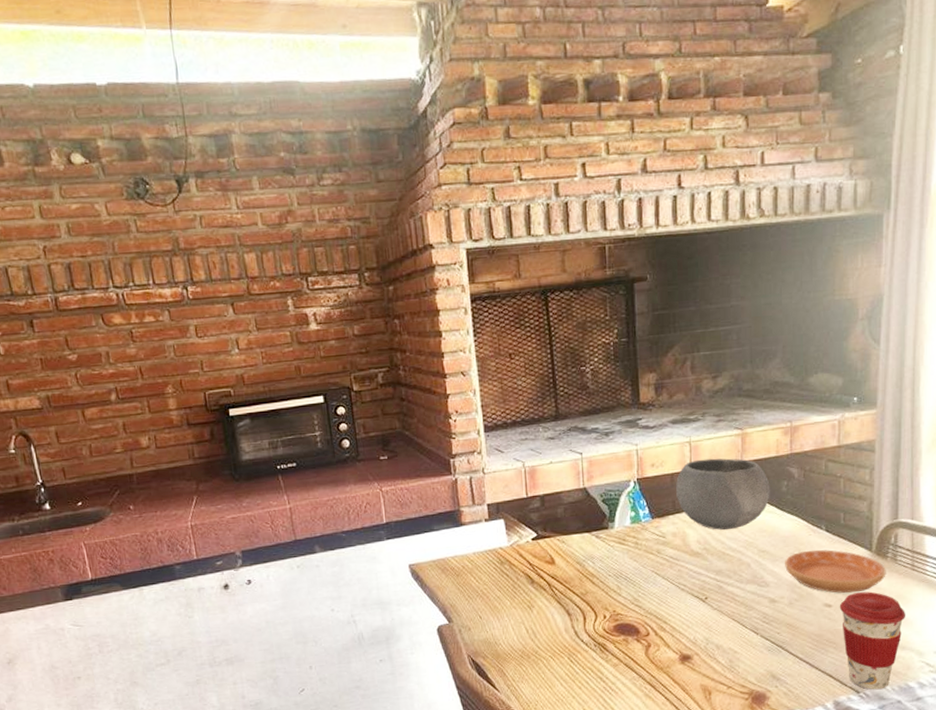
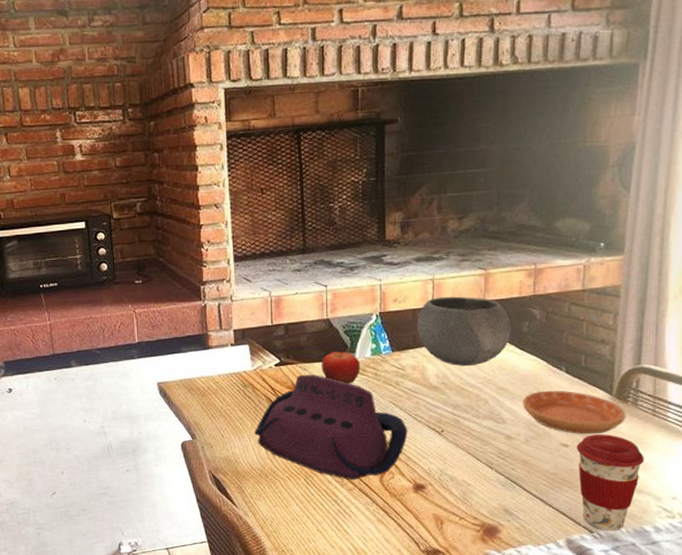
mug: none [514,547,672,655] -> present [254,375,408,480]
fruit: none [580,519,621,555] -> present [322,349,361,384]

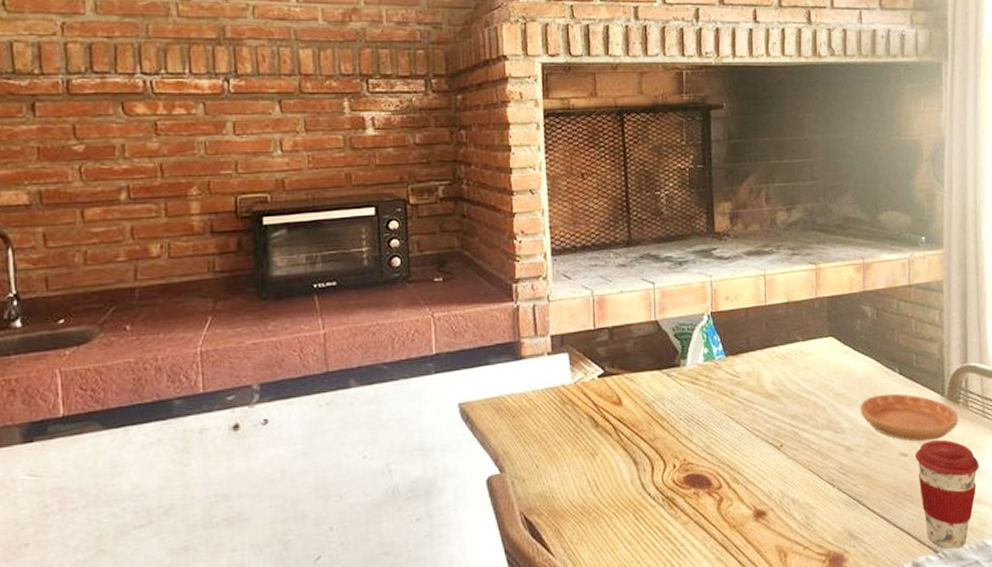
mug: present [254,375,408,480] -> none [575,386,746,511]
fruit: present [322,349,361,384] -> none [650,355,693,396]
bowl: present [417,296,511,366] -> none [751,293,844,370]

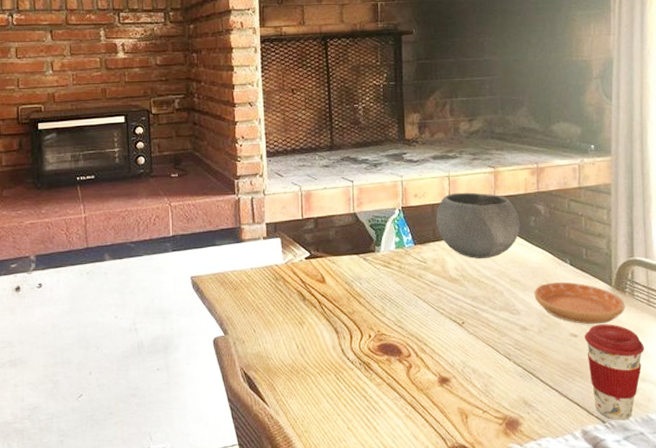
bowl: none [751,293,844,370] -> present [436,192,520,259]

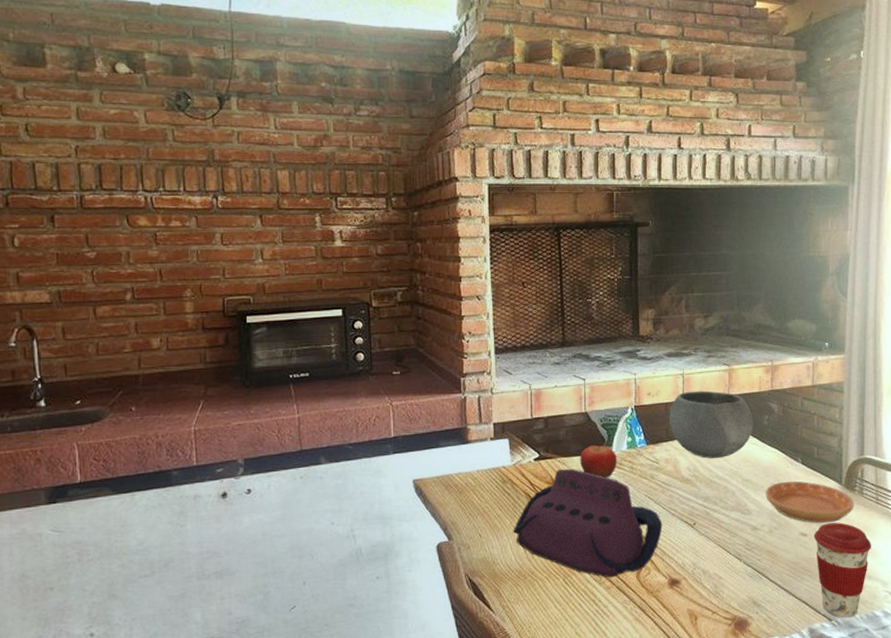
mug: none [286,268,432,375] -> present [513,469,663,578]
fruit: none [349,242,386,277] -> present [580,443,617,478]

